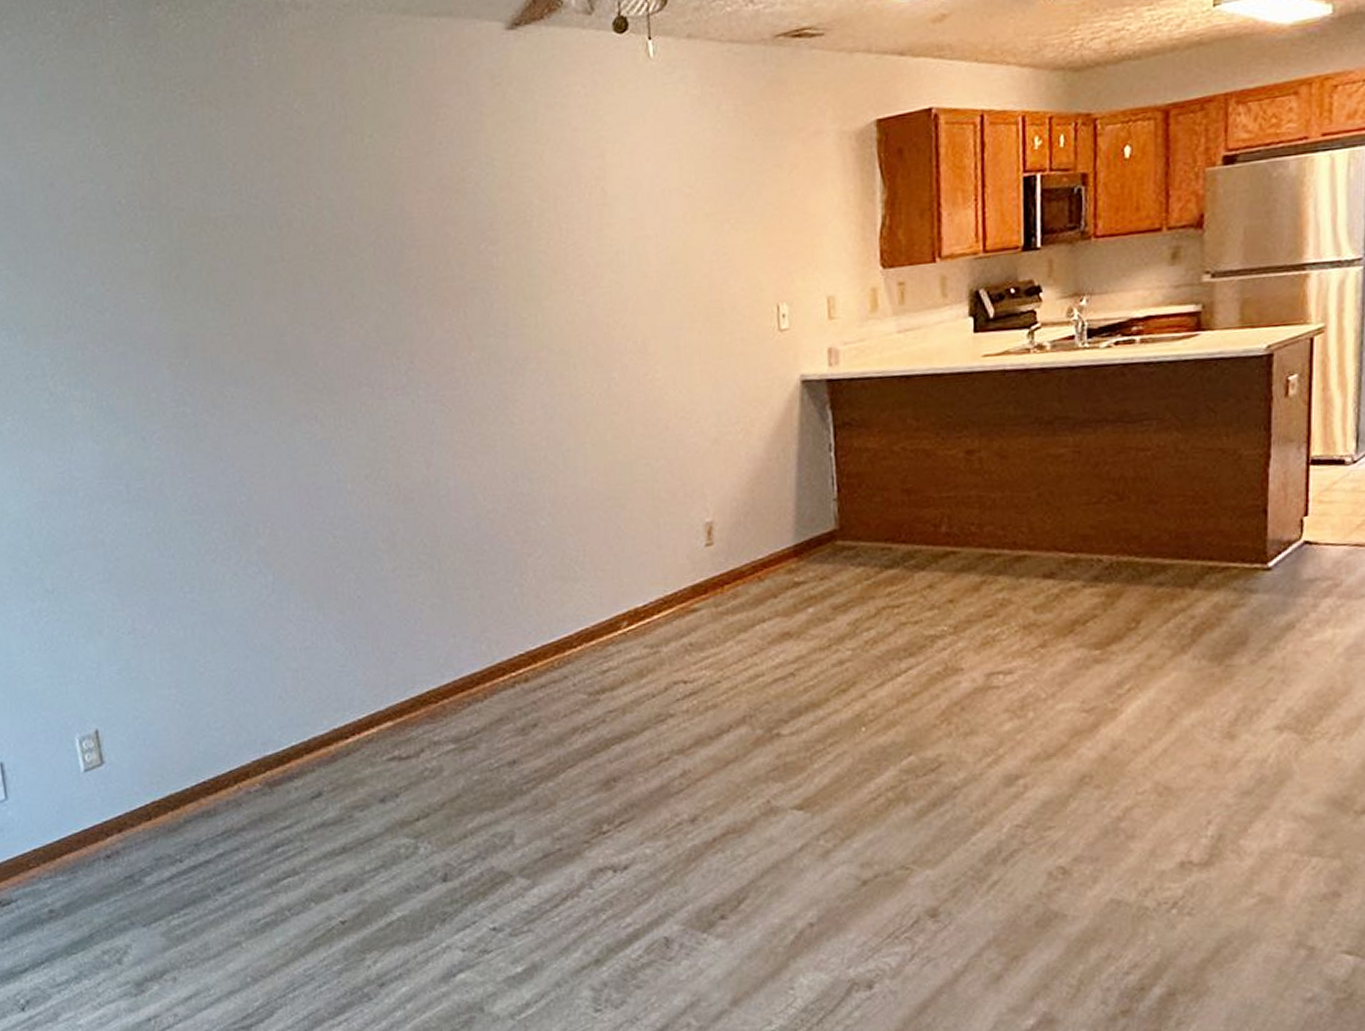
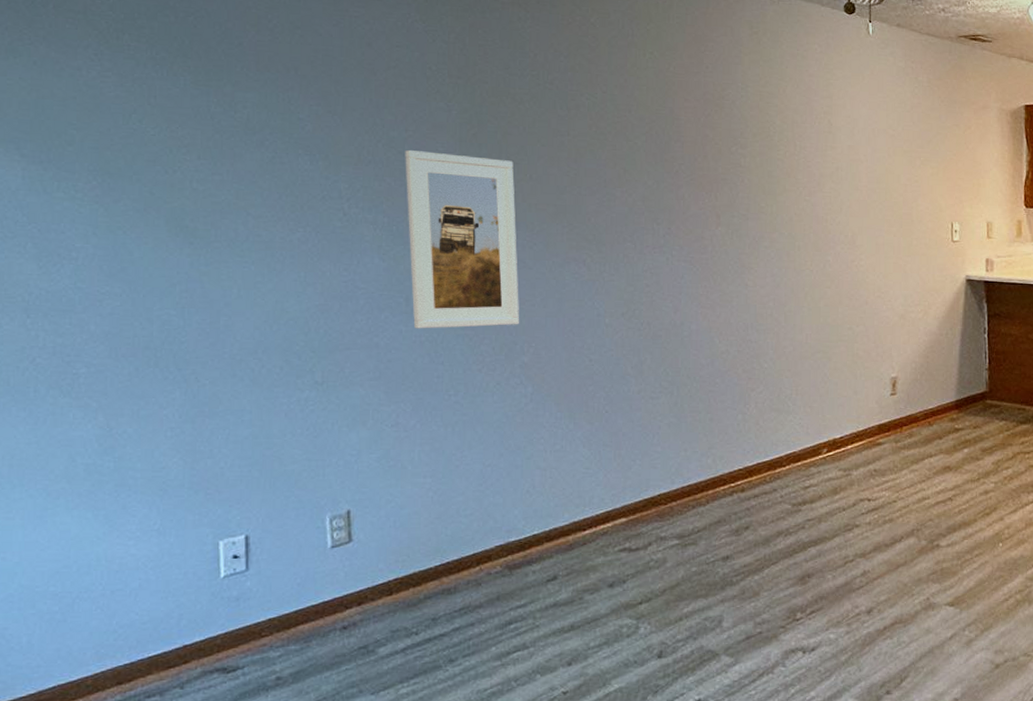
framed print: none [104,303,251,519] -> present [405,150,520,329]

